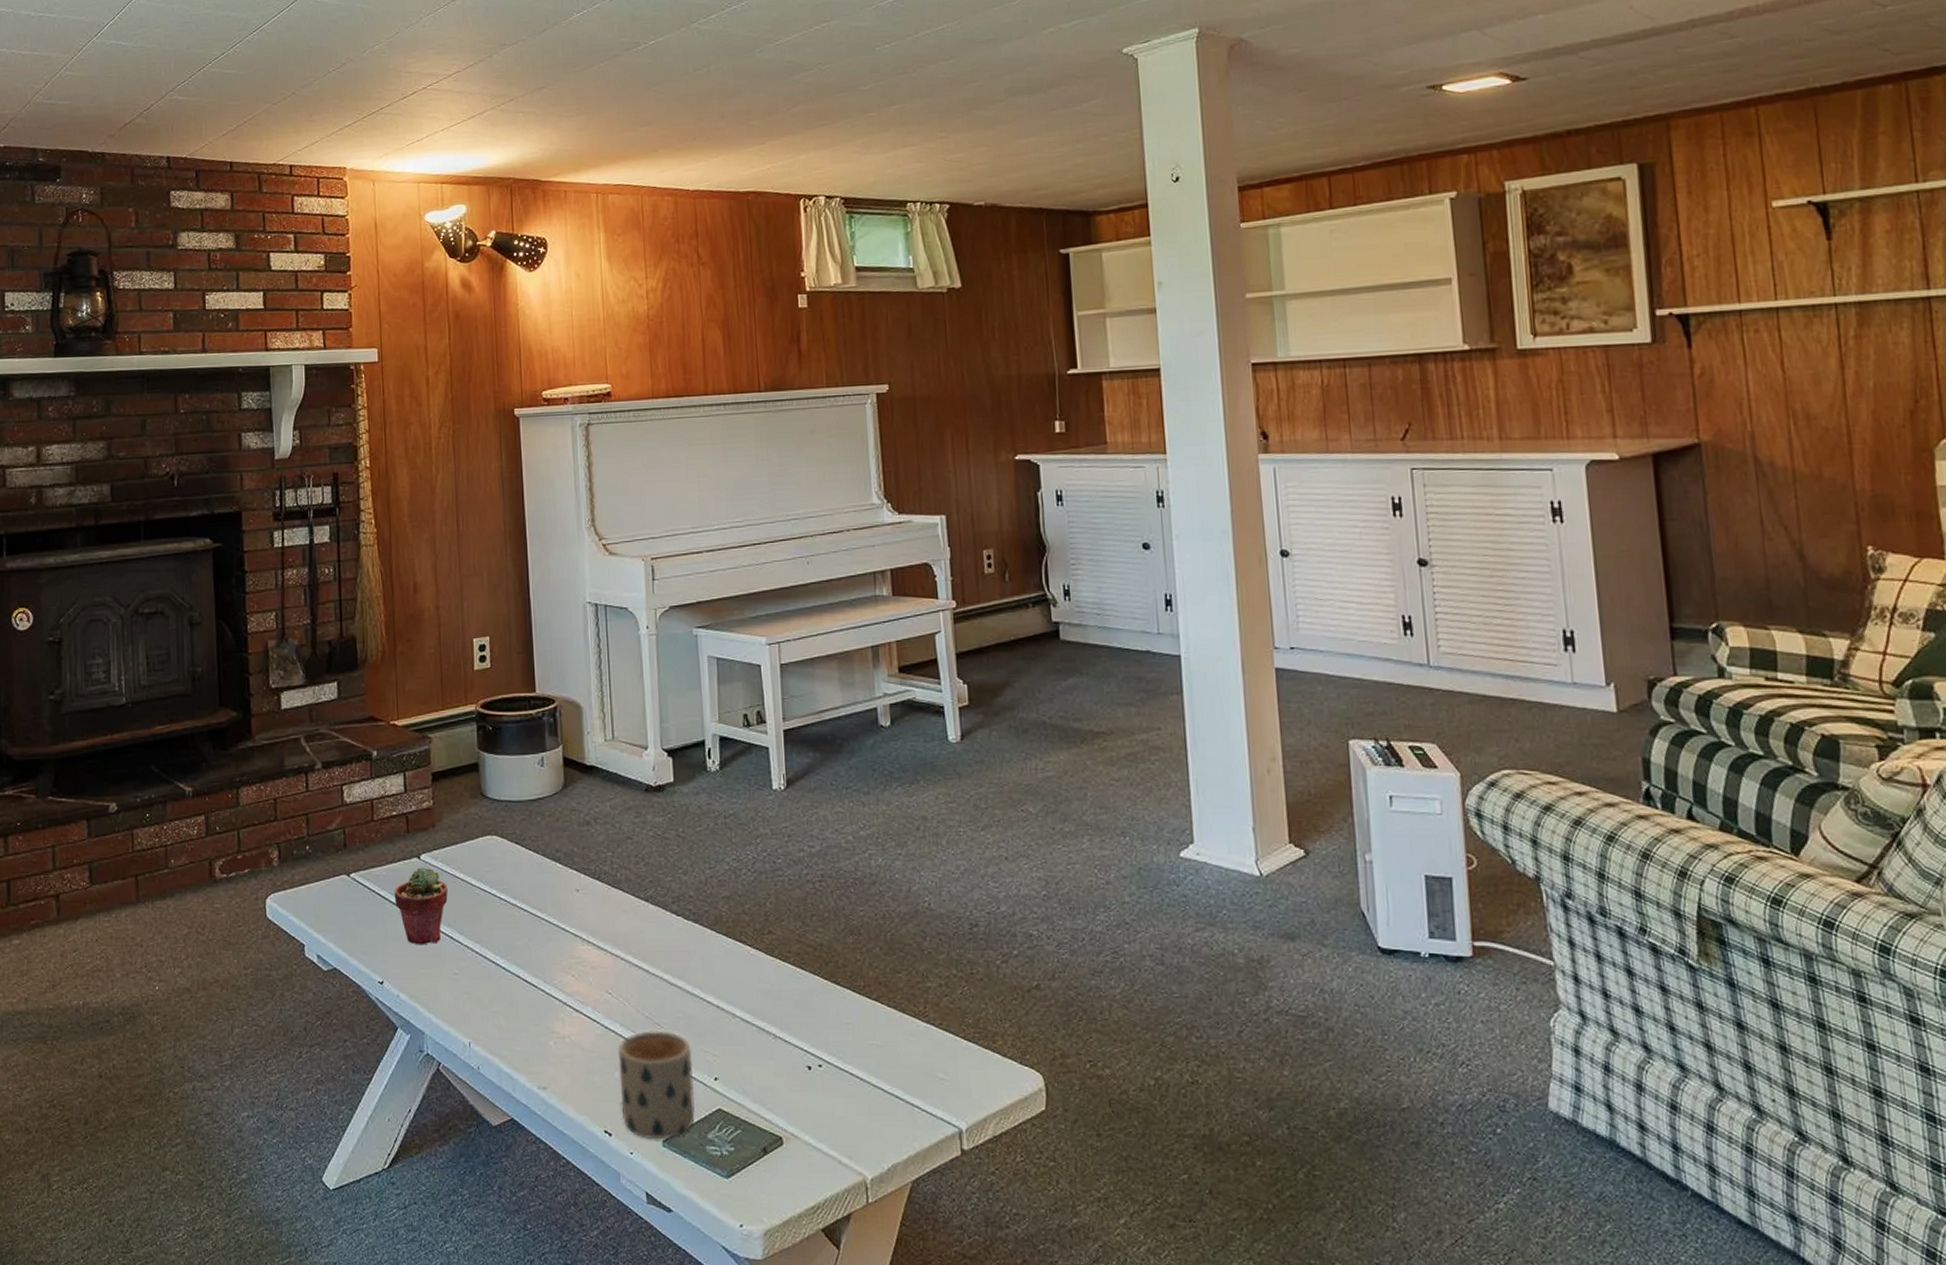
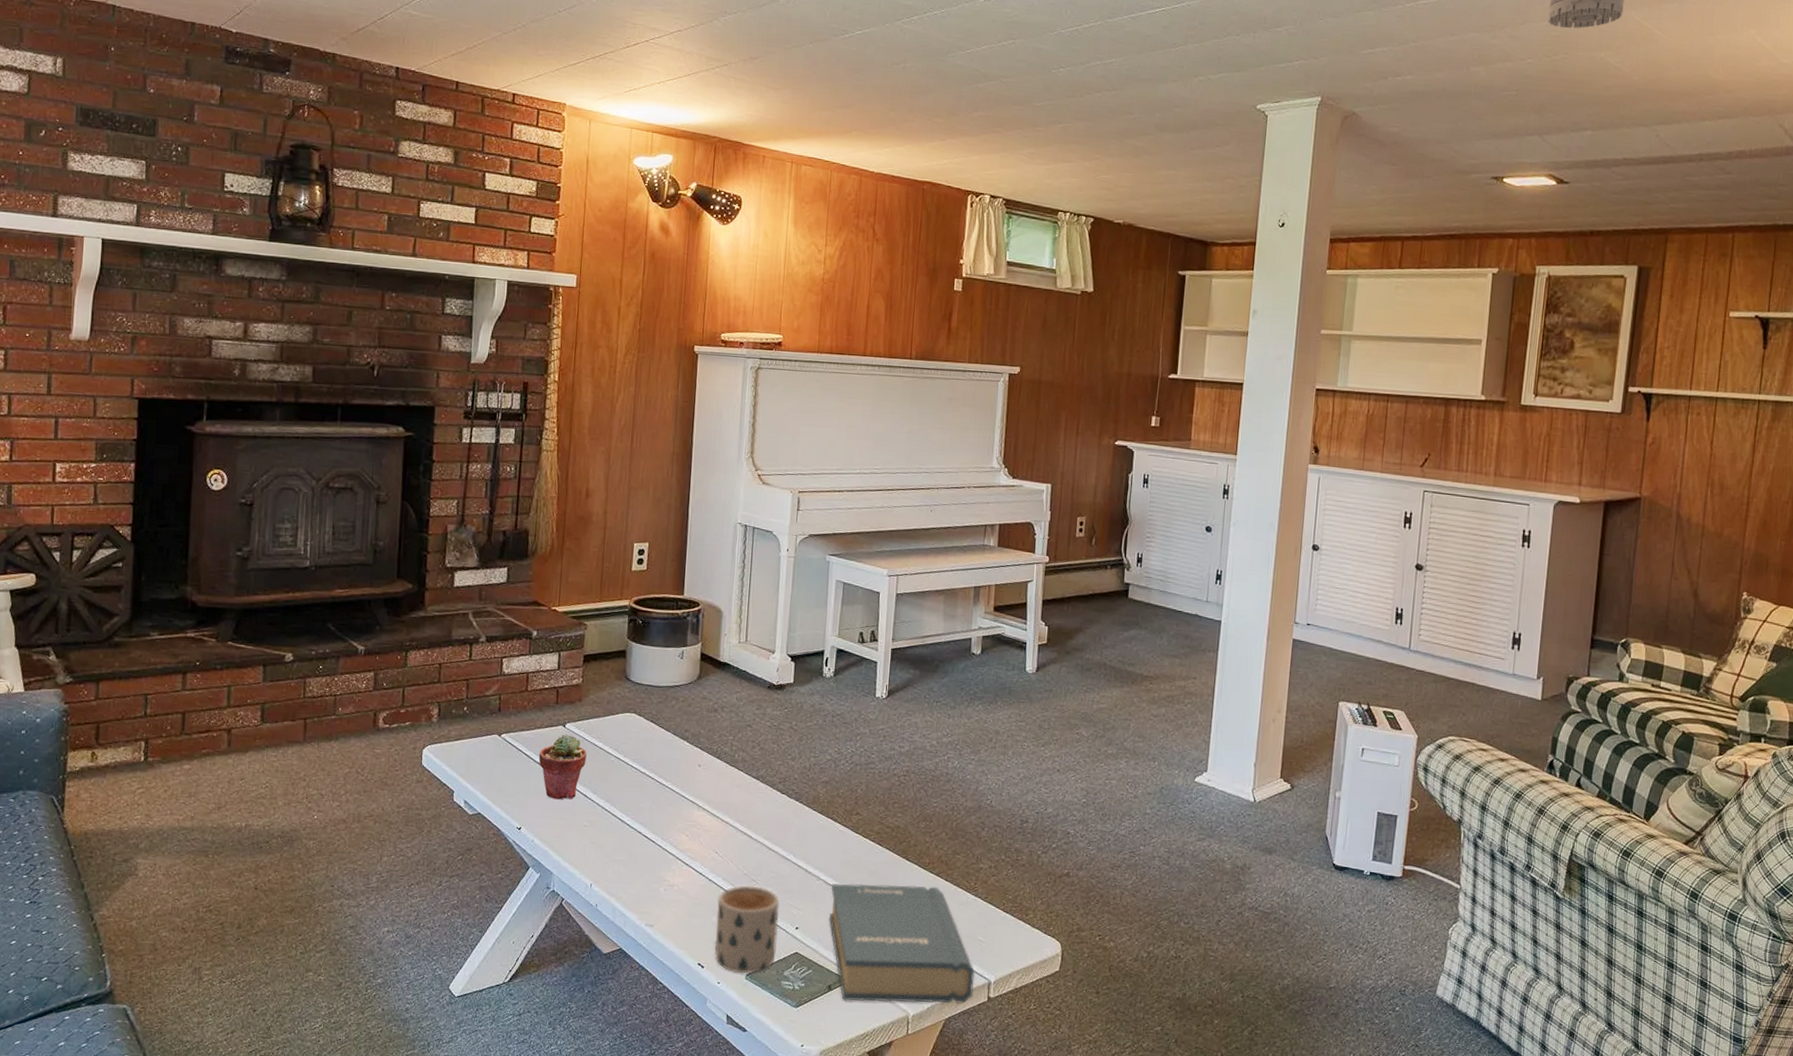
hardback book: none [750,1015,942,1166] -> present [828,883,975,1004]

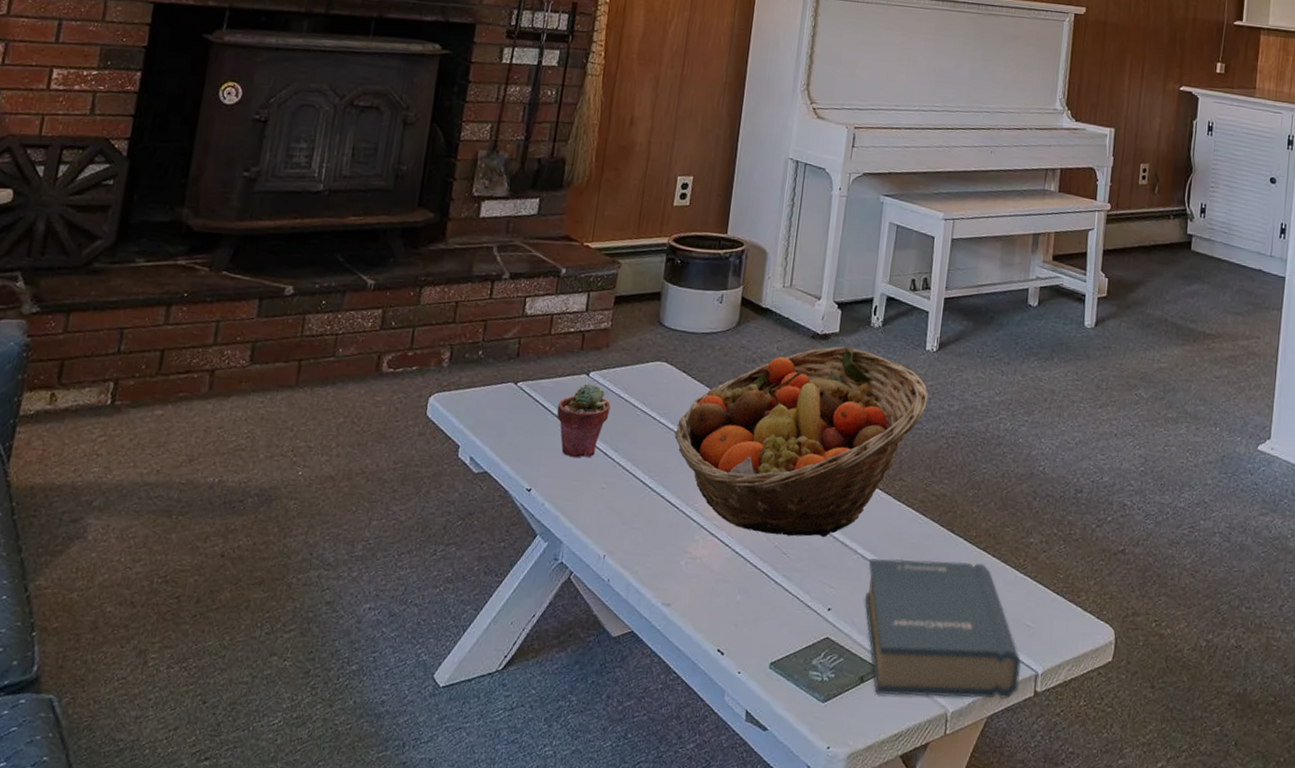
fruit basket: none [647,695,881,866] -> present [674,346,929,537]
mug: present [715,885,780,974] -> none [737,559,812,663]

